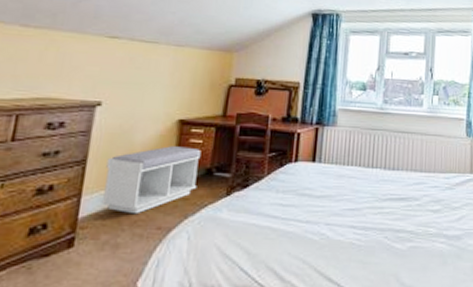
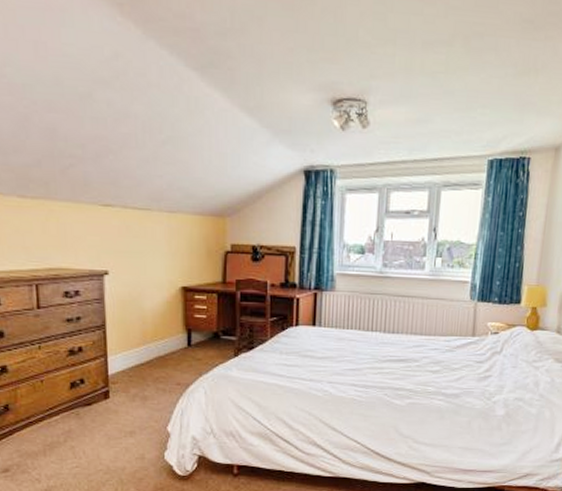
bench: present [101,146,202,215] -> none [123,312,207,372]

